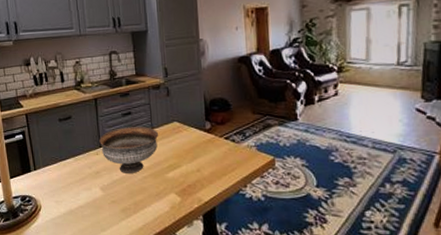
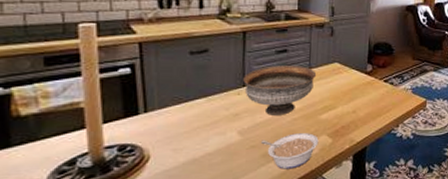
legume: none [119,191,169,225] -> present [261,133,319,169]

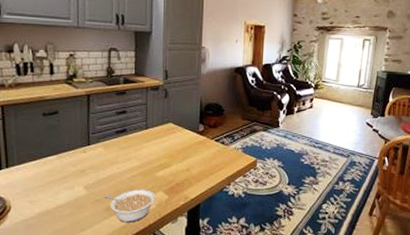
bowl: present [243,65,317,115] -> none [88,126,153,172]

